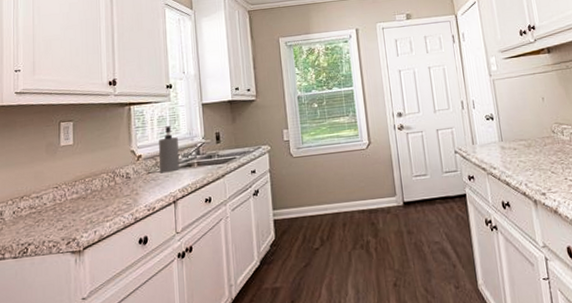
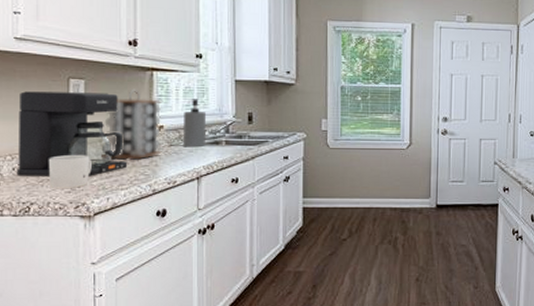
coffee maker: none [16,131,112,220] -> present [16,91,128,178]
mug: none [43,191,80,228] -> present [48,154,92,189]
spice rack: none [90,125,141,193] -> present [104,90,163,160]

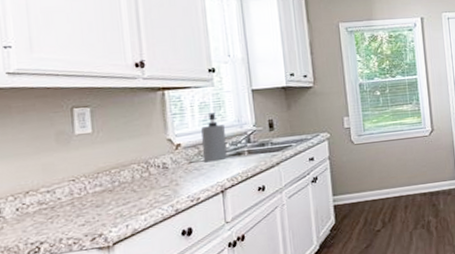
coffee maker: present [16,91,128,178] -> none [17,118,146,217]
mug: present [48,154,92,189] -> none [56,183,106,225]
spice rack: present [104,90,163,160] -> none [115,111,182,184]

